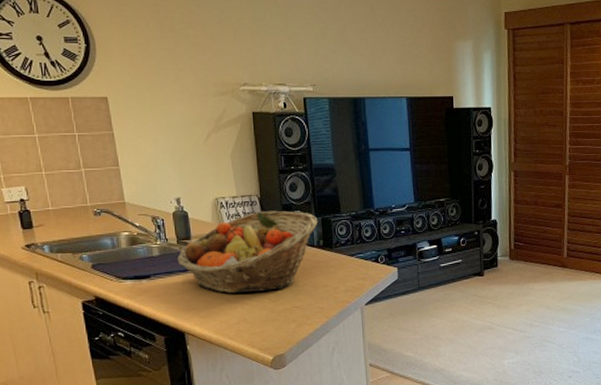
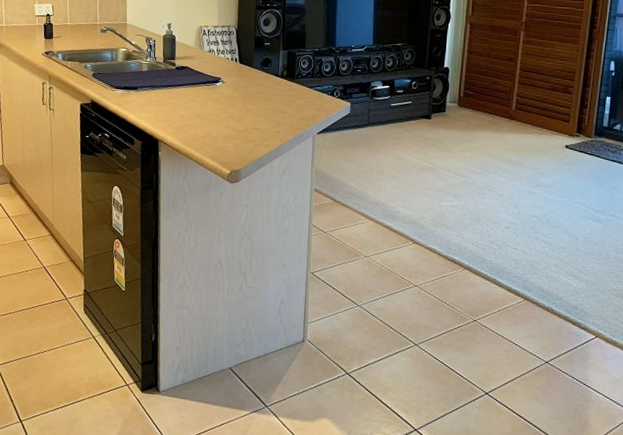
fruit basket: present [177,210,318,294] -> none [161,40,285,112]

